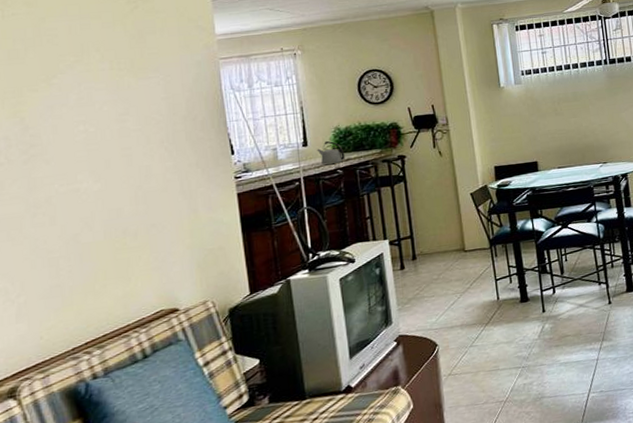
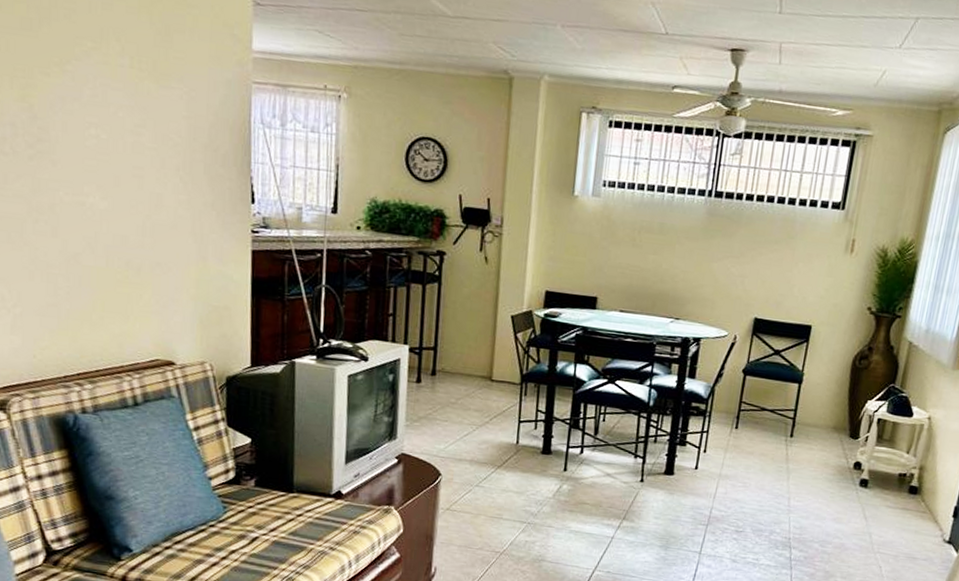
kettle: present [317,140,345,165] -> none [346,212,377,243]

